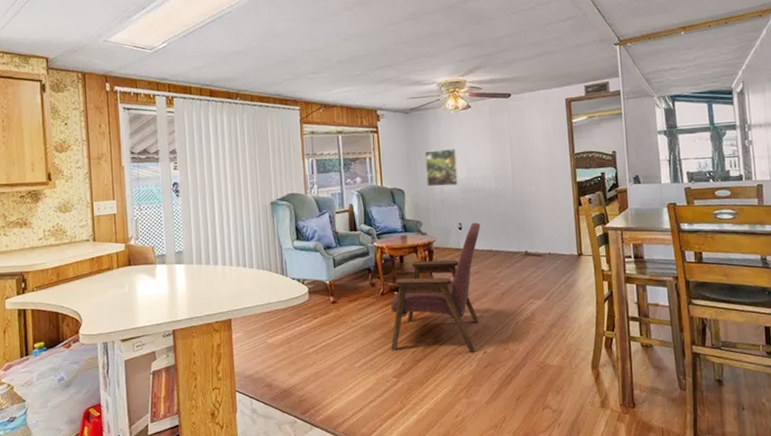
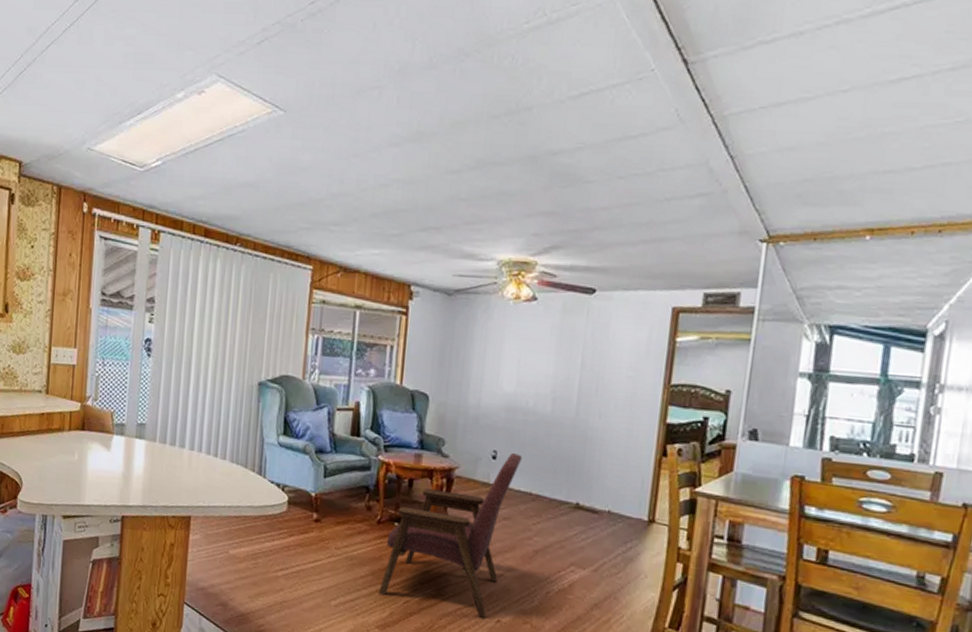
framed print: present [424,148,459,187] -> none [460,348,508,401]

